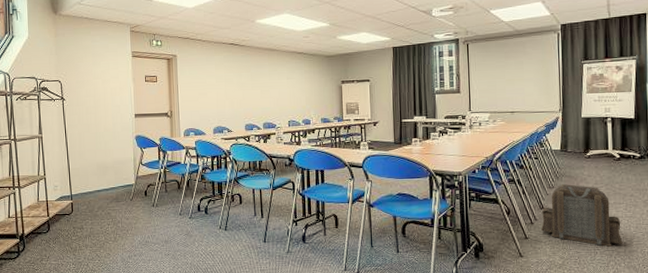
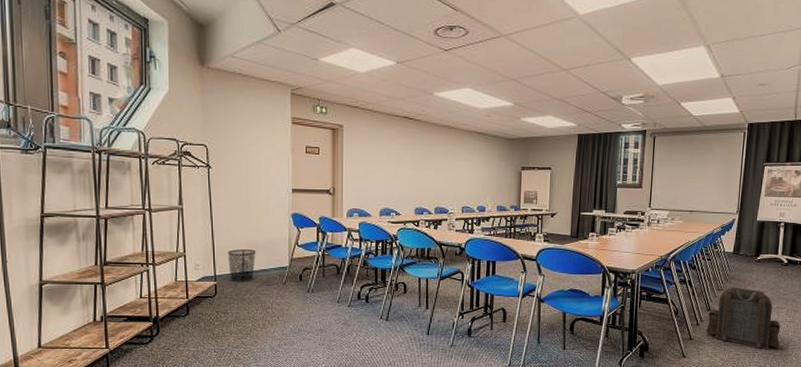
waste bin: none [81,170,106,200] -> present [227,249,256,282]

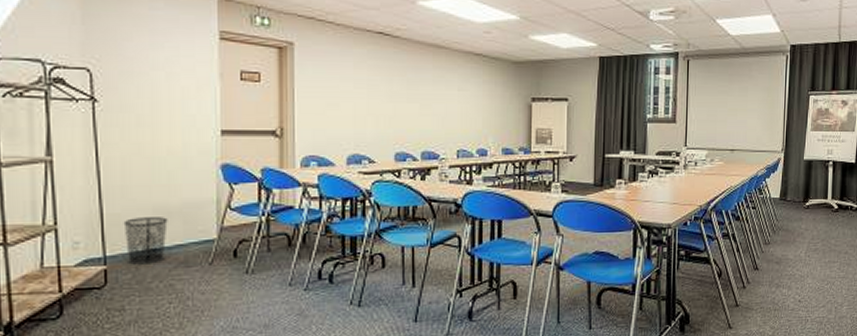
backpack: present [705,286,781,350] -> none [752,239,834,313]

